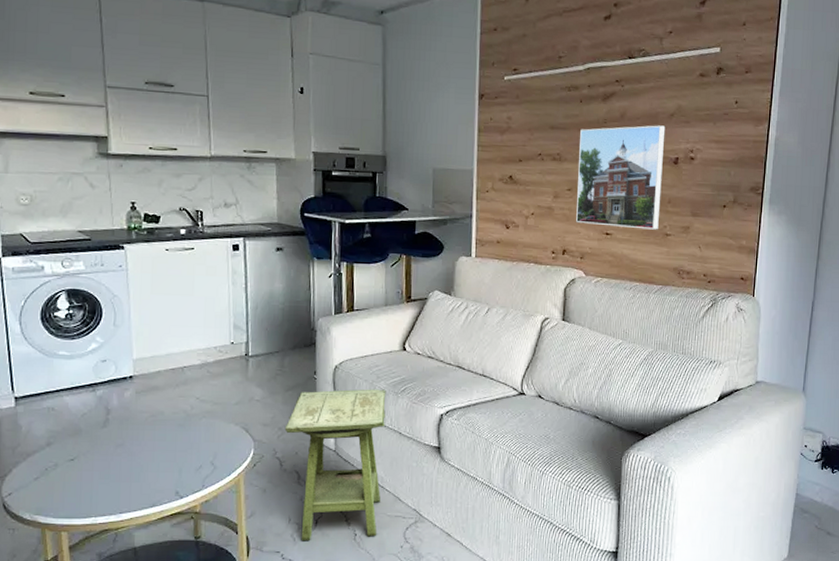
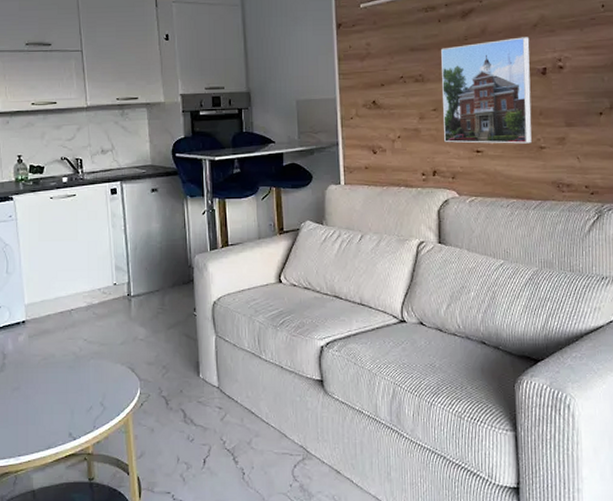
side table: present [284,389,386,541] -> none [168,323,266,481]

